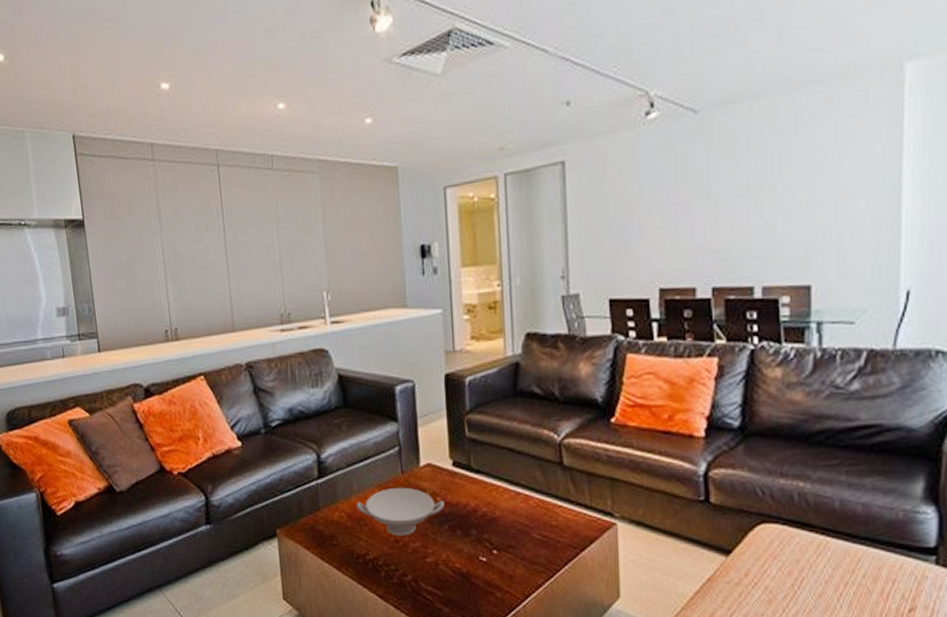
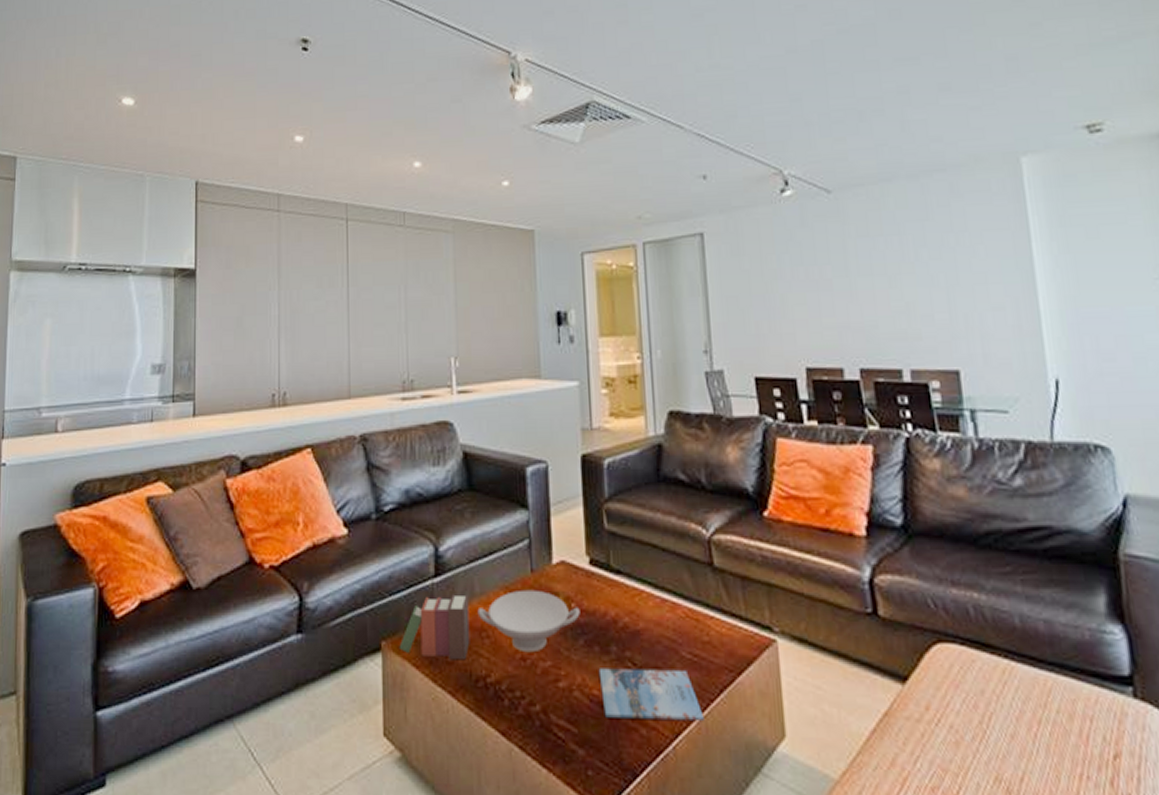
books: none [291,492,351,543] -> present [399,594,470,661]
magazine: none [460,547,551,587] -> present [598,668,704,722]

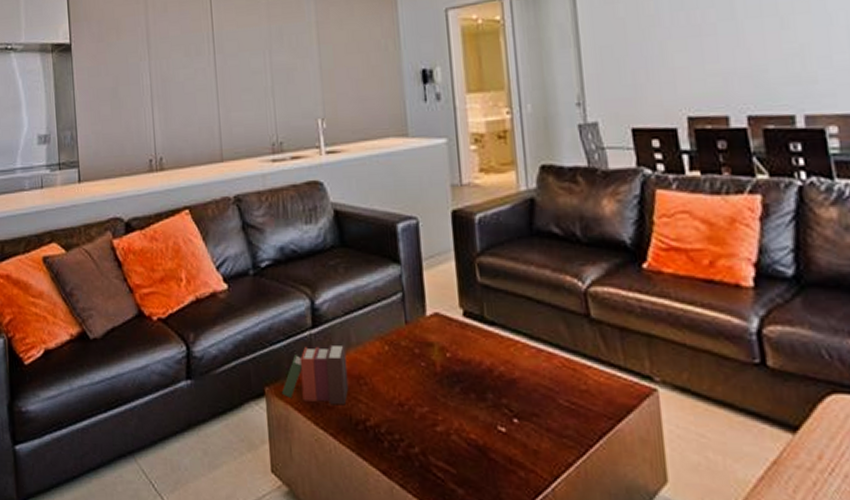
decorative bowl: present [477,589,580,653] -> none [354,340,456,399]
magazine: present [598,668,704,722] -> none [475,414,583,466]

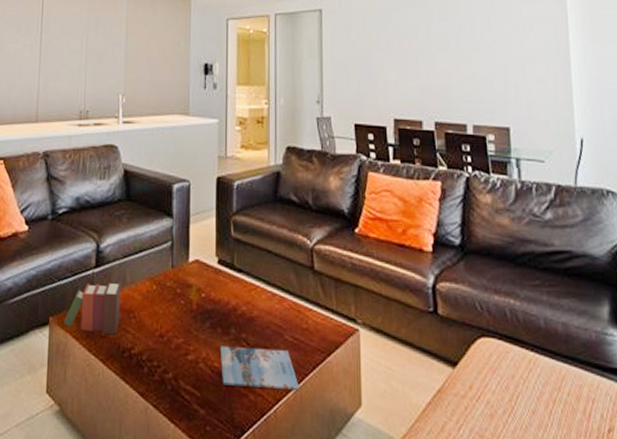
magazine: none [475,414,583,466] -> present [220,346,300,392]

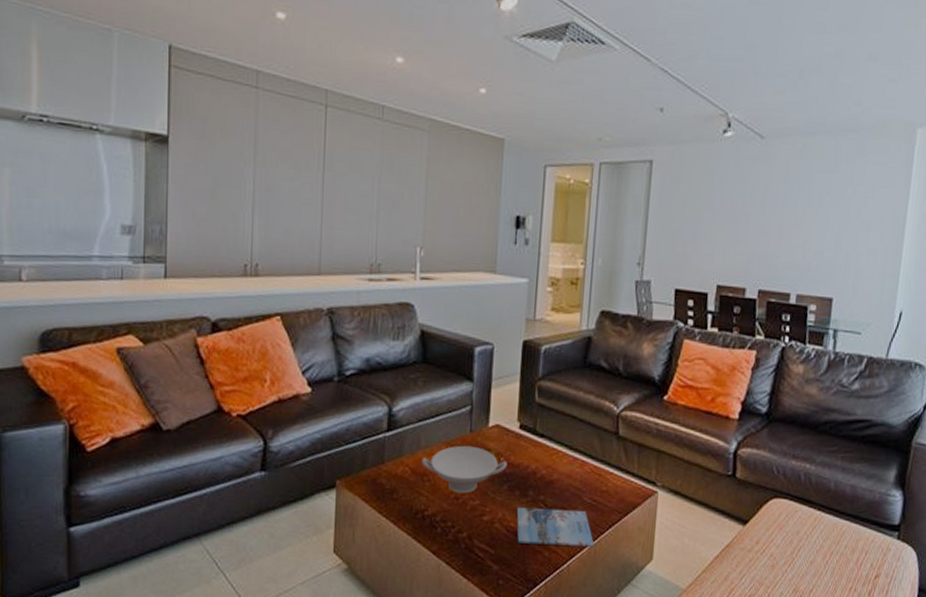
books: present [63,282,121,335] -> none [351,446,415,498]
decorative bowl: none [127,281,208,332] -> present [421,445,507,494]

